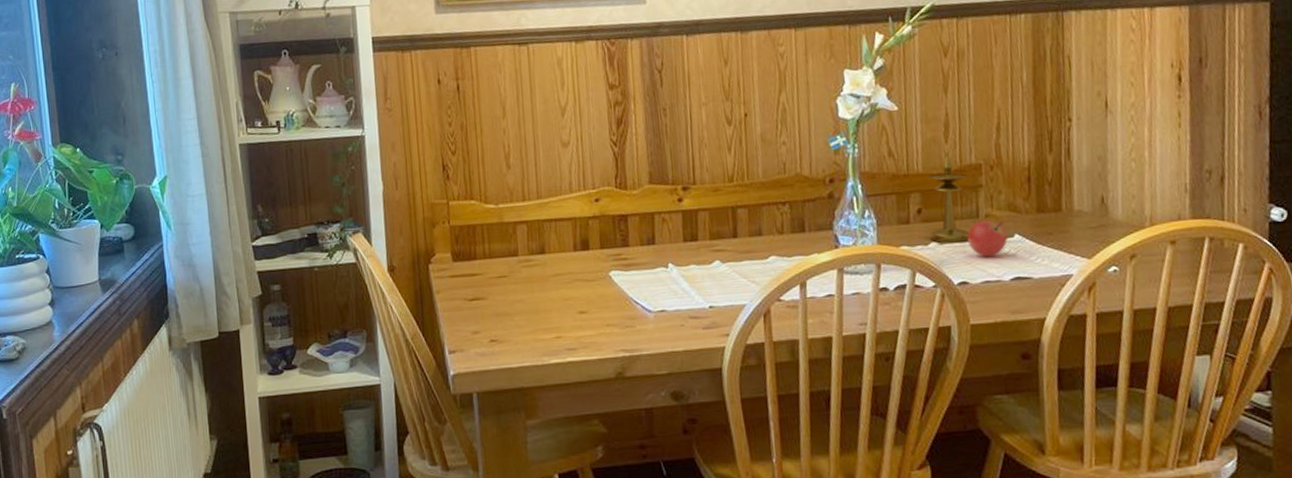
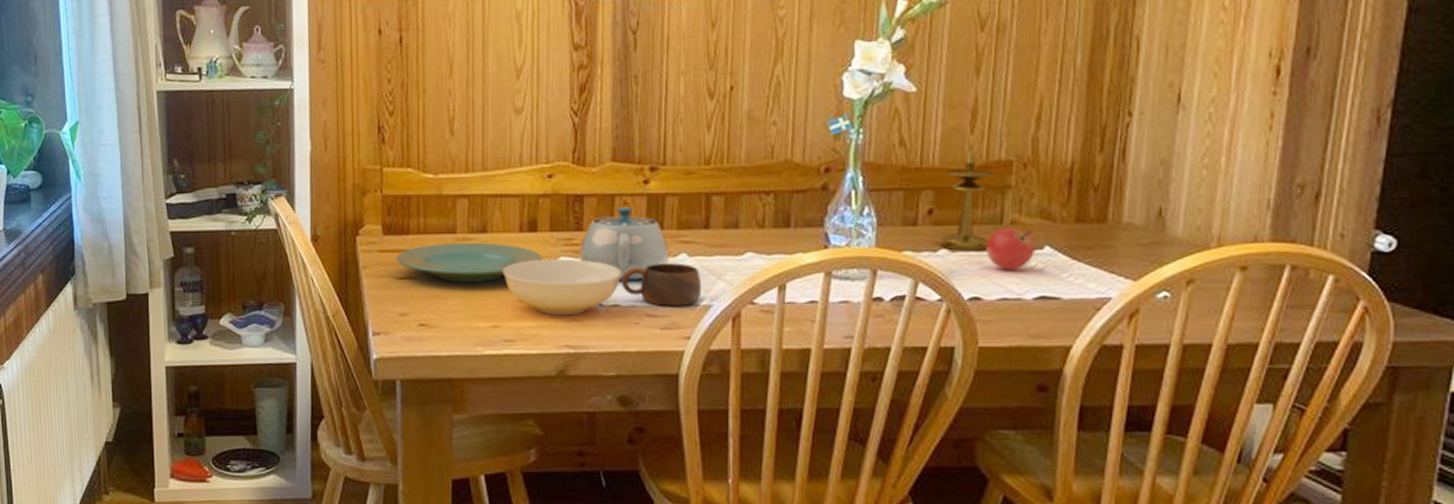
plate: none [466,262,596,300] -> present [396,242,543,282]
bowl: none [561,272,666,324] -> present [503,258,622,316]
teapot: none [626,223,706,288] -> present [578,207,670,280]
cup: none [665,269,736,309] -> present [621,263,702,306]

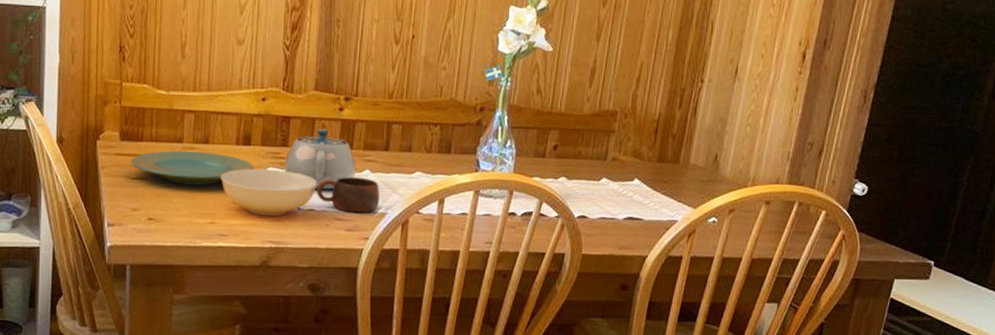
candlestick: present [940,145,995,251] -> none [560,97,604,180]
fruit: present [986,227,1035,270] -> none [593,163,628,196]

